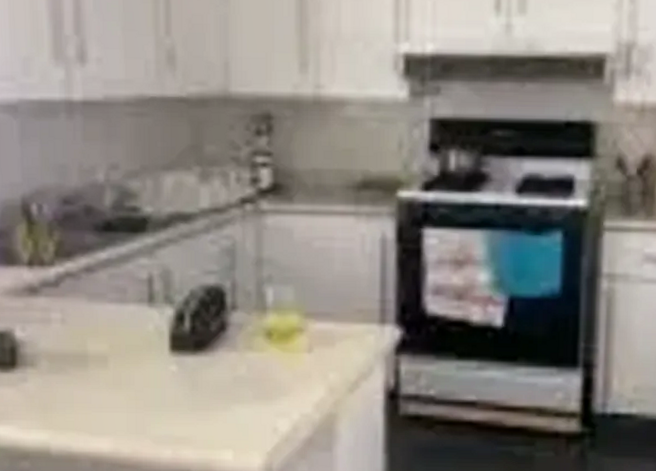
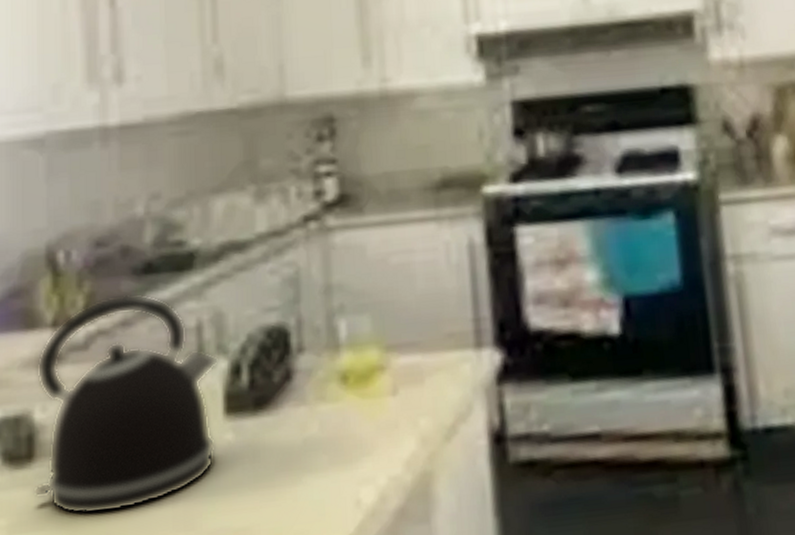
kettle: none [16,246,165,414] -> present [33,293,218,516]

